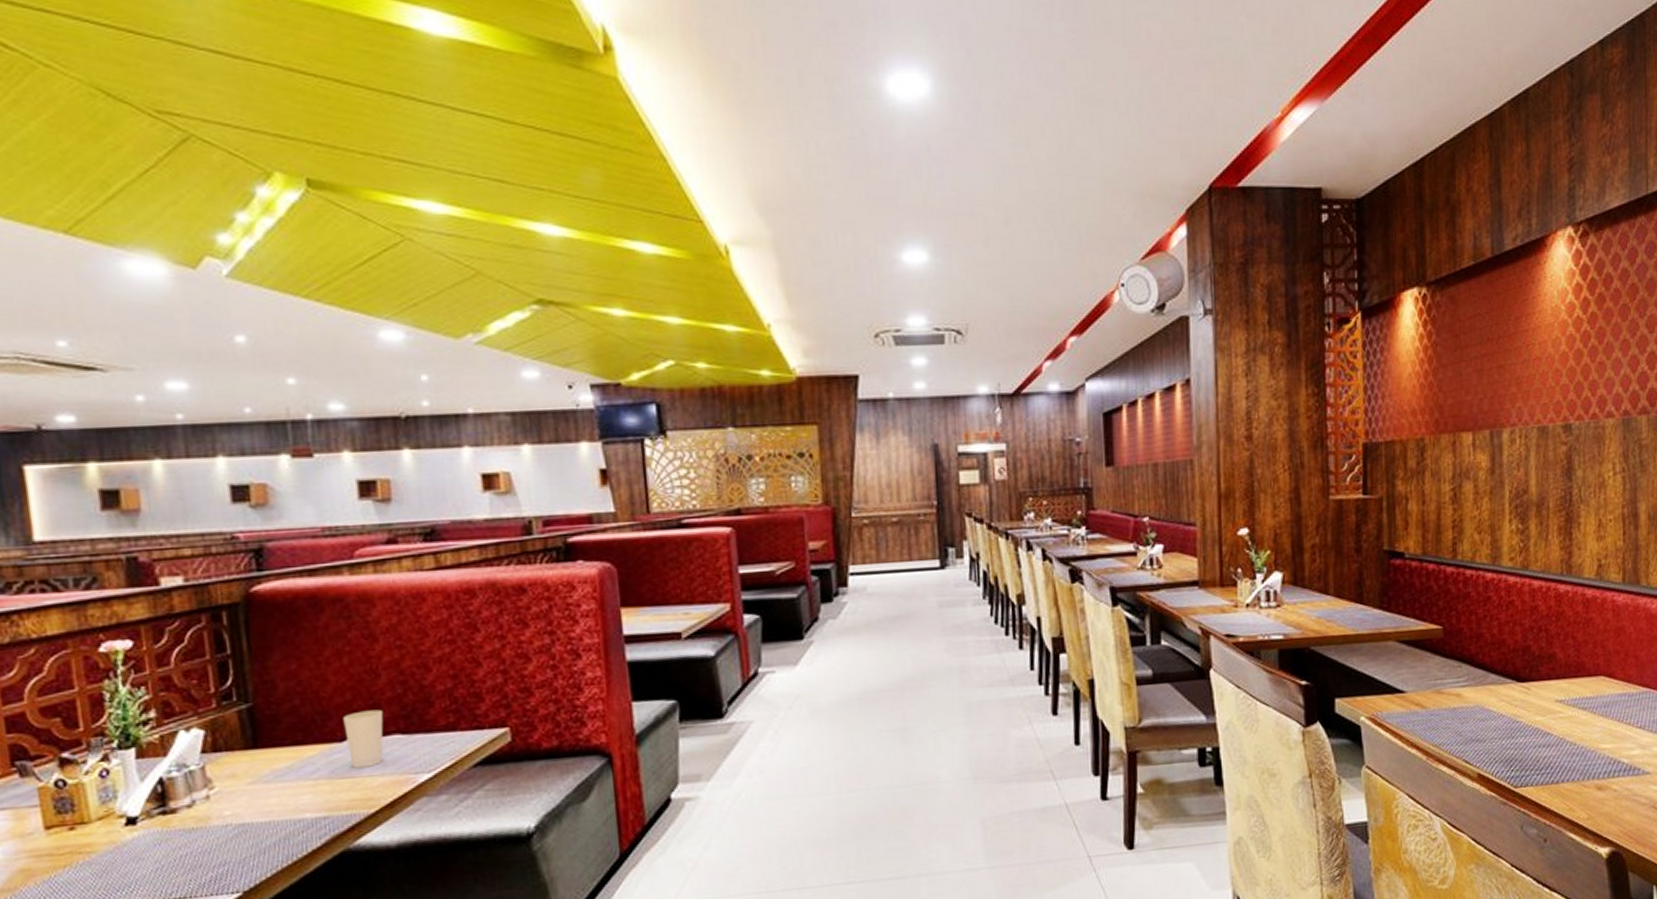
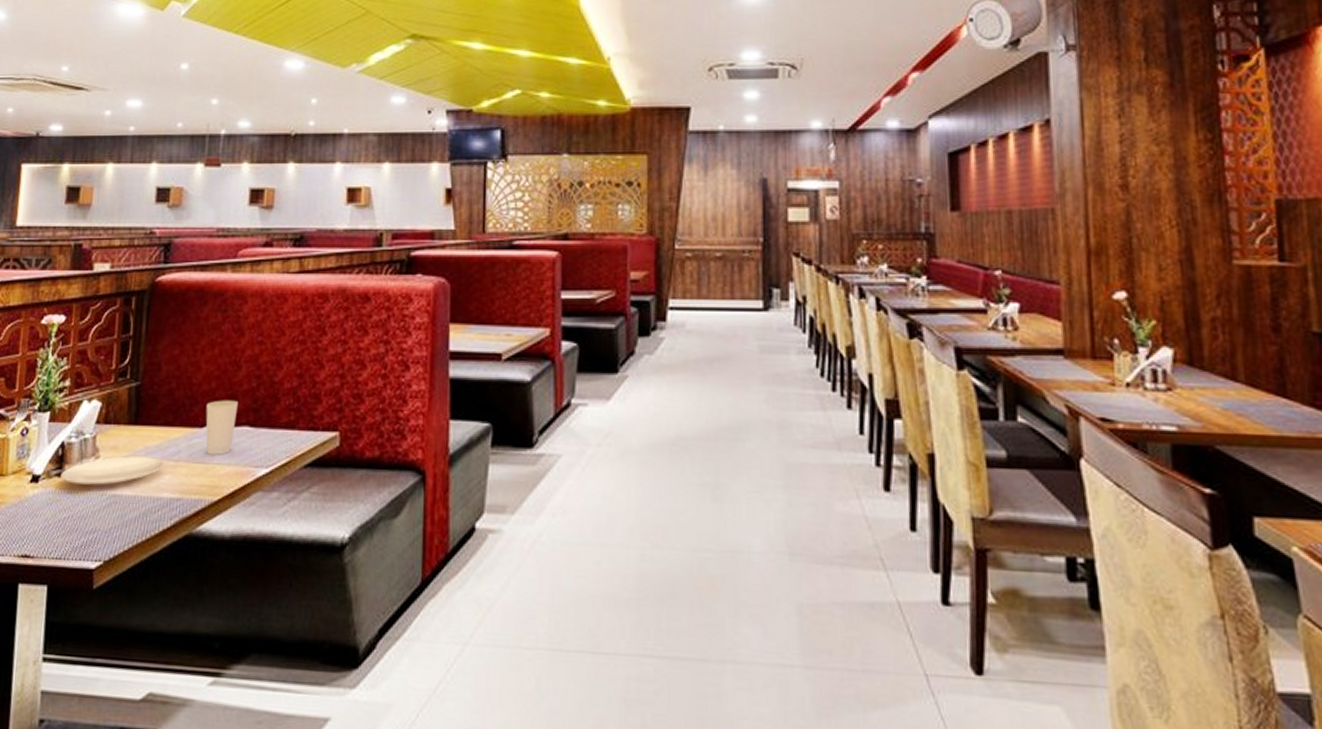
plate: none [165,779,300,820] -> present [61,456,163,485]

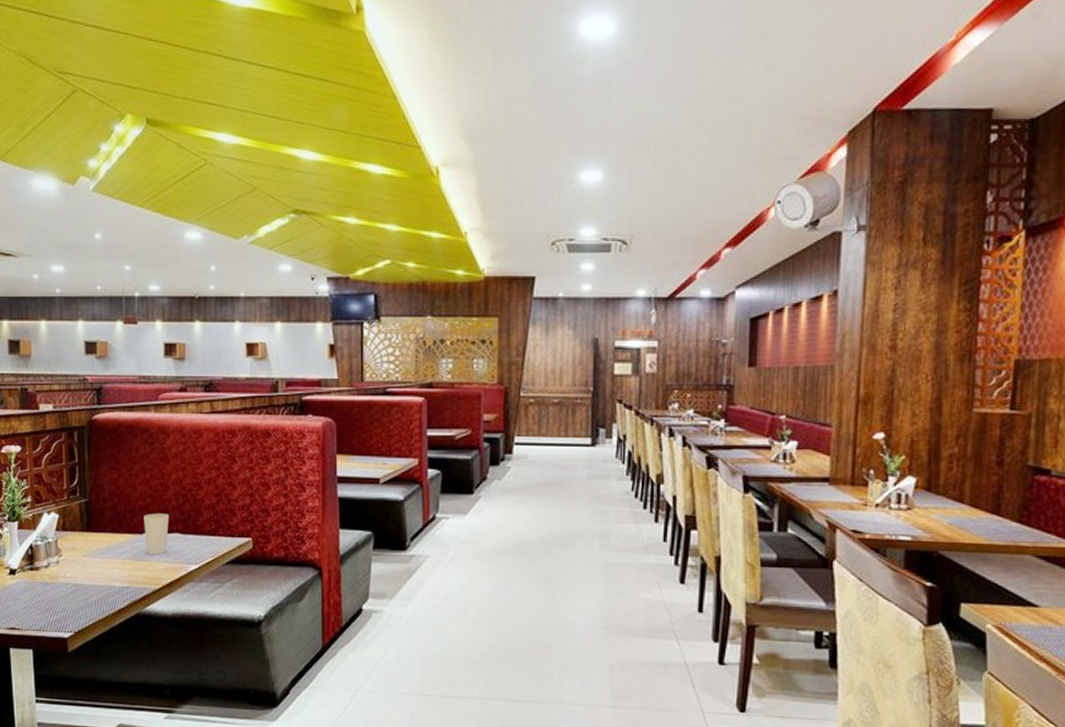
plate: present [61,456,163,485] -> none [32,555,114,577]

